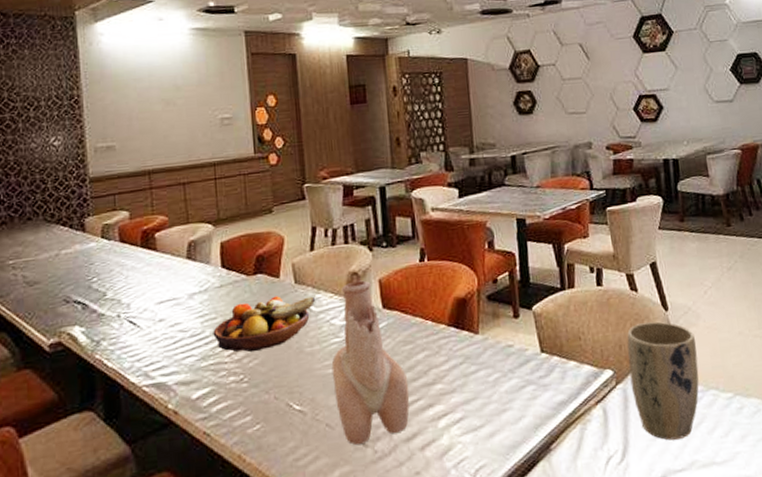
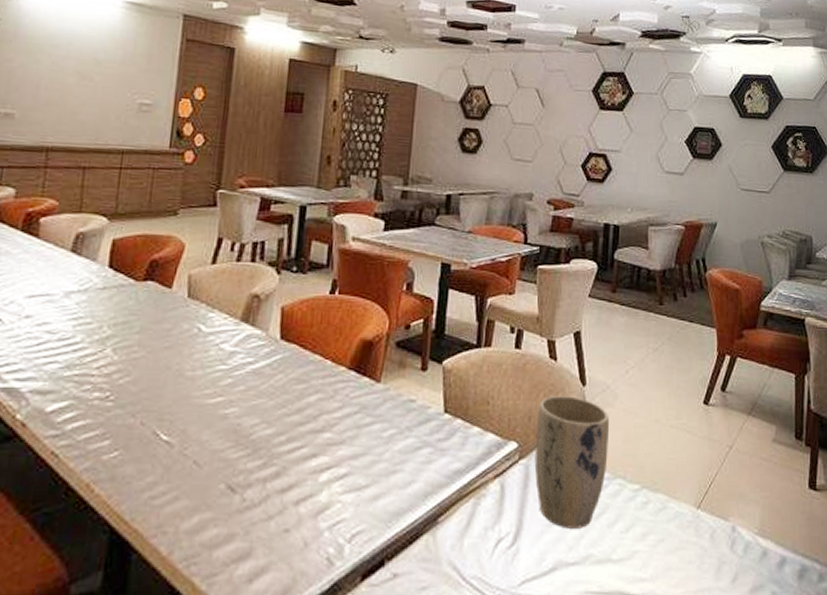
fruit bowl: present [213,296,316,353] -> none [84,308,208,368]
decorative vase: present [331,280,410,446] -> none [209,304,295,490]

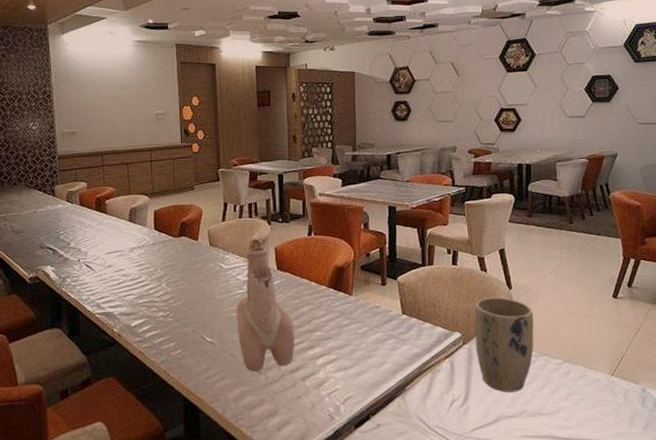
decorative vase: none [209,304,295,490] -> present [236,247,295,372]

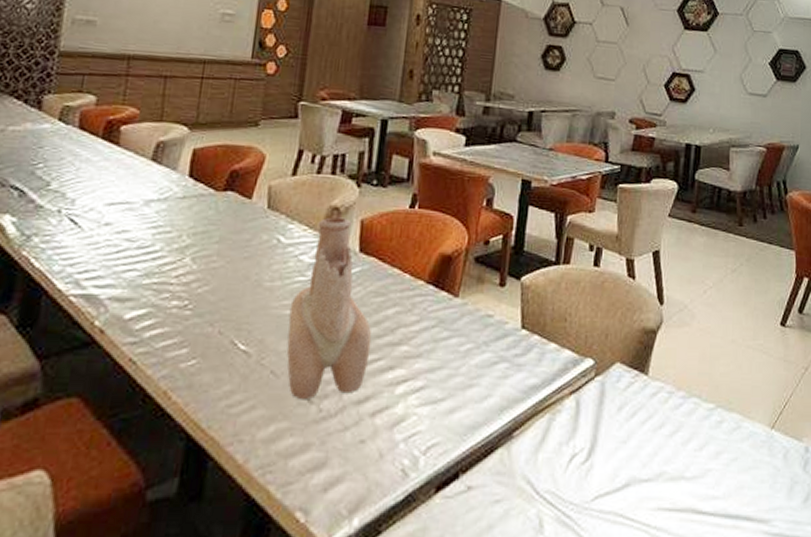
plant pot: present [474,297,534,392] -> none [610,314,686,446]

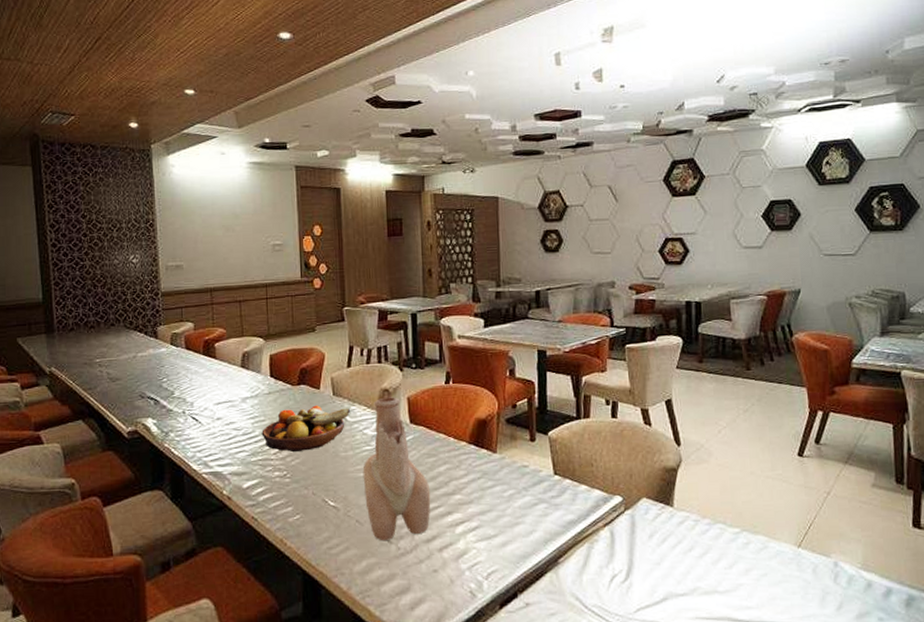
fruit bowl: none [163,219,288,277] -> present [261,405,351,453]

